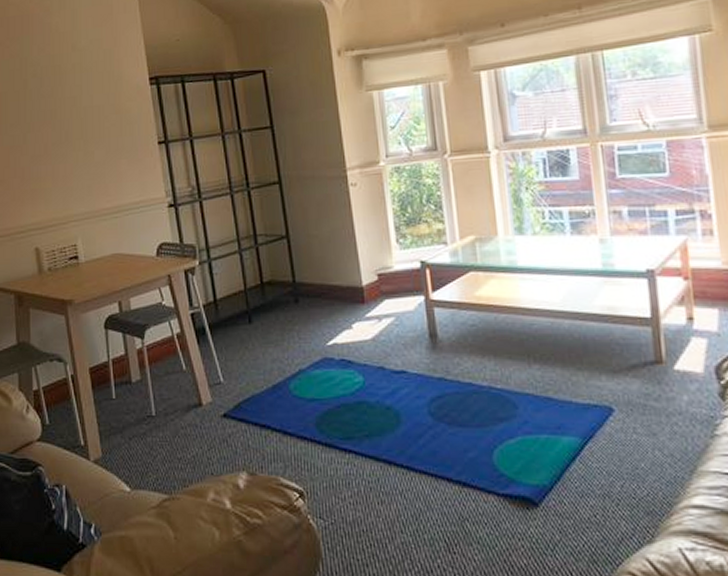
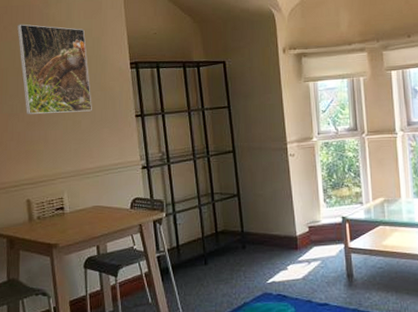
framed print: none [16,37,106,147] -> present [17,24,92,115]

